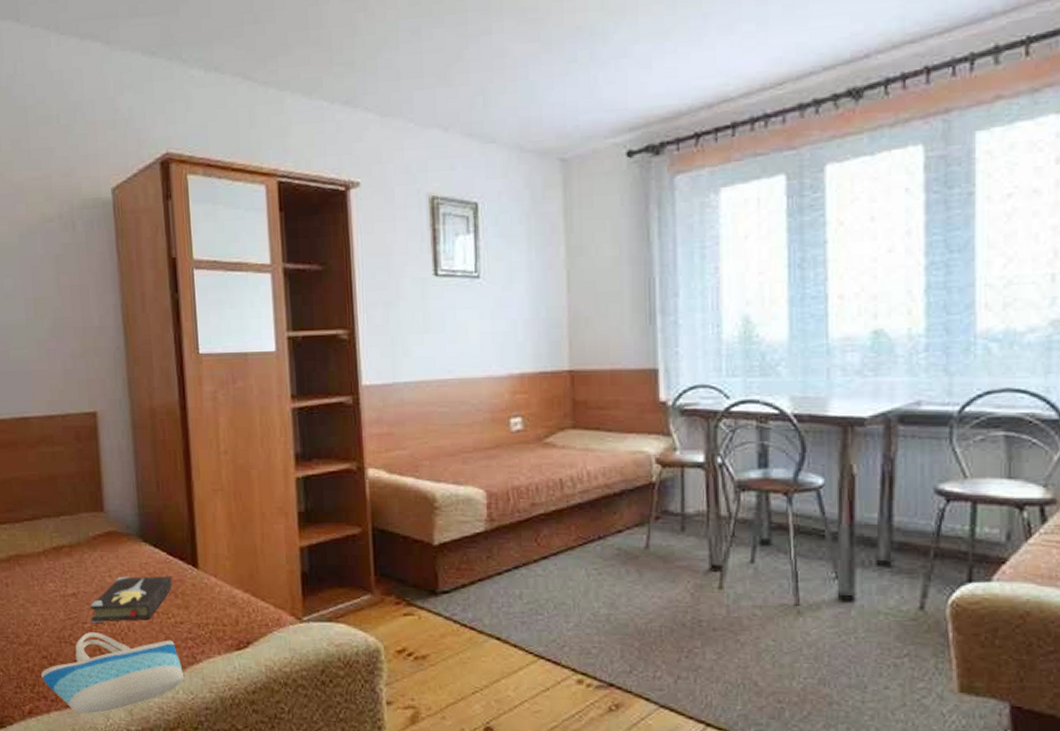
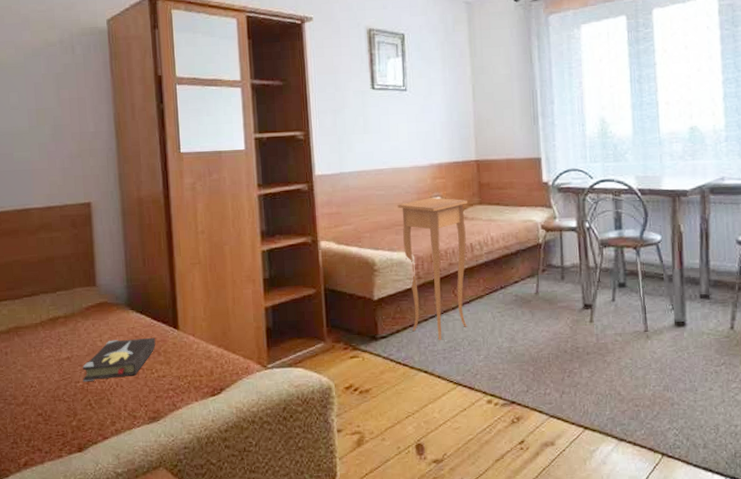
tote bag: present [40,632,184,714] -> none [36,390,165,462]
side table: none [465,418,558,600] -> present [397,197,468,340]

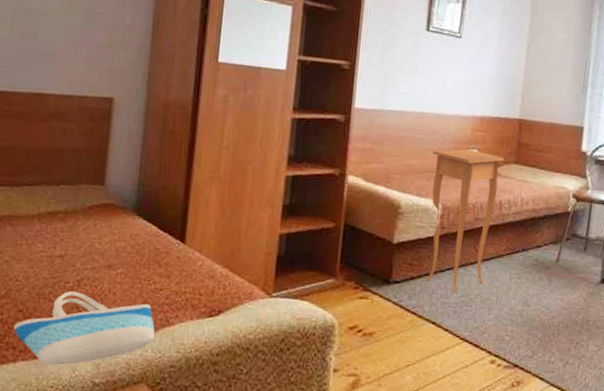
tote bag: none [36,390,165,462] -> present [13,291,155,366]
hardback book: present [82,337,156,382] -> none [73,244,159,285]

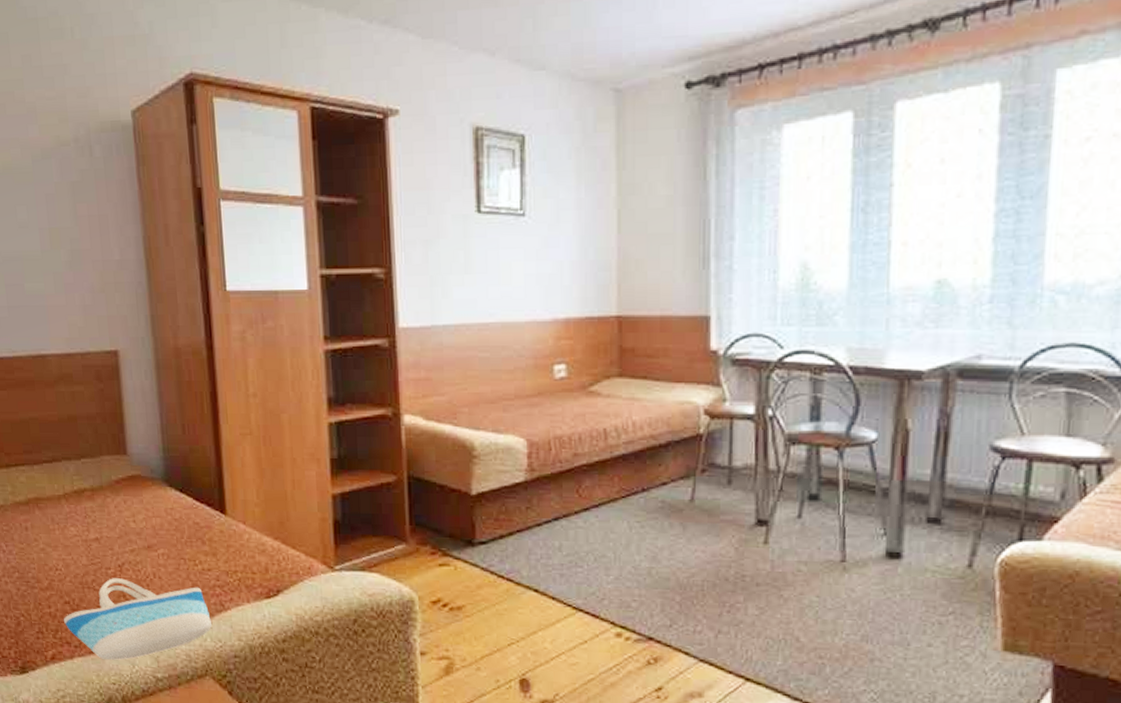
side table: present [427,149,505,294] -> none [506,365,604,552]

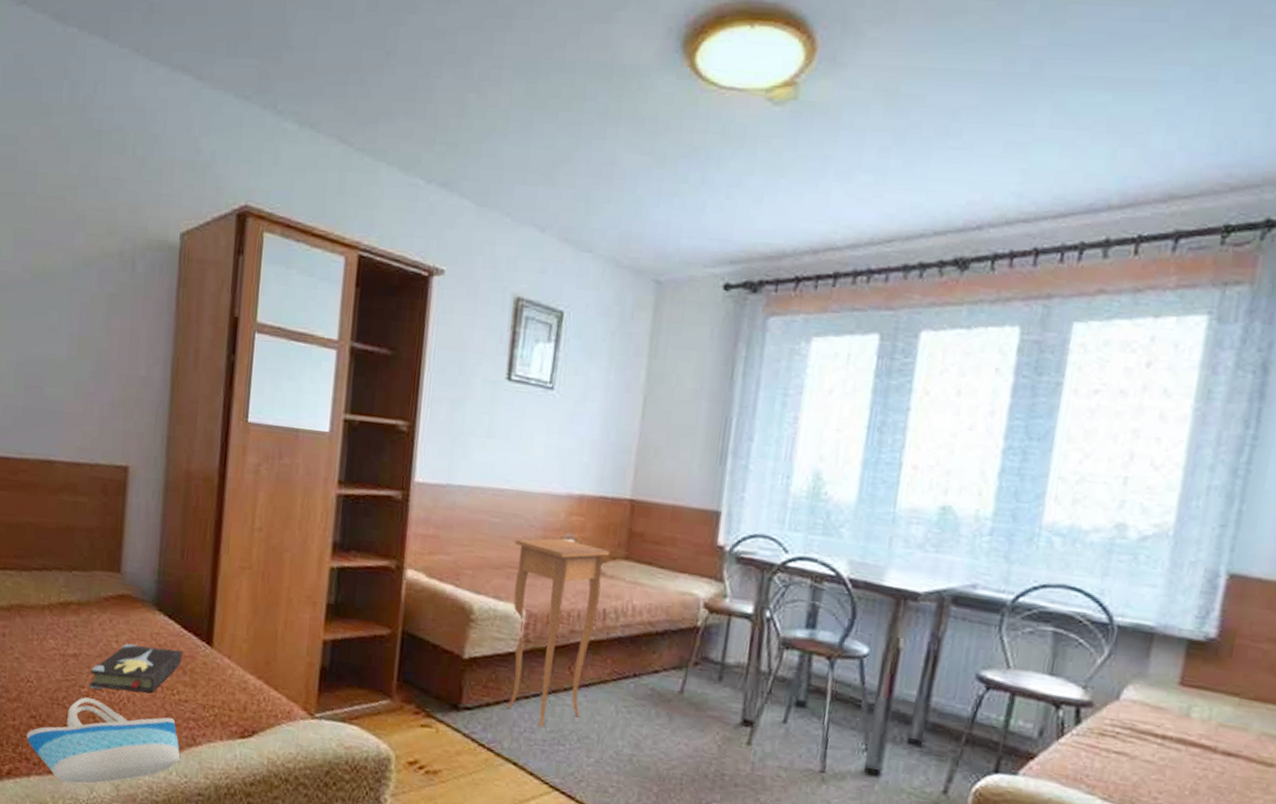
hardback book: none [114,521,199,569] -> present [88,643,183,693]
side table: none [506,365,604,552] -> present [507,538,611,728]

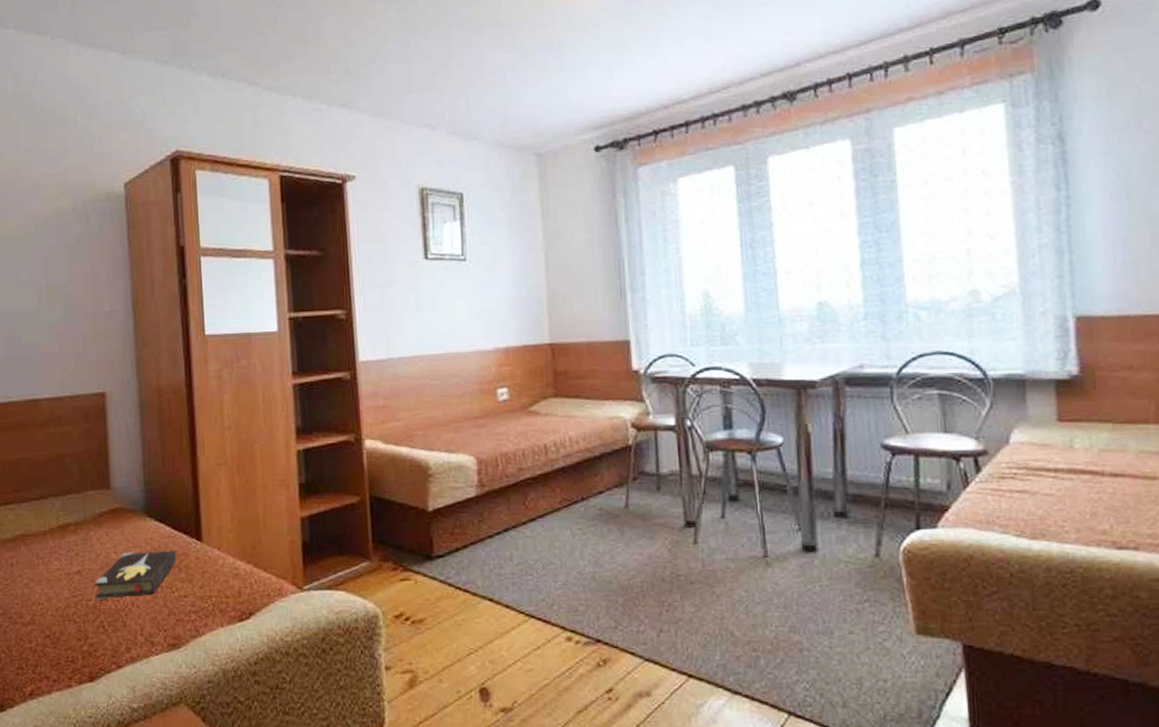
tote bag: present [26,697,180,784] -> none [43,609,187,693]
side table: present [507,538,611,728] -> none [455,388,541,562]

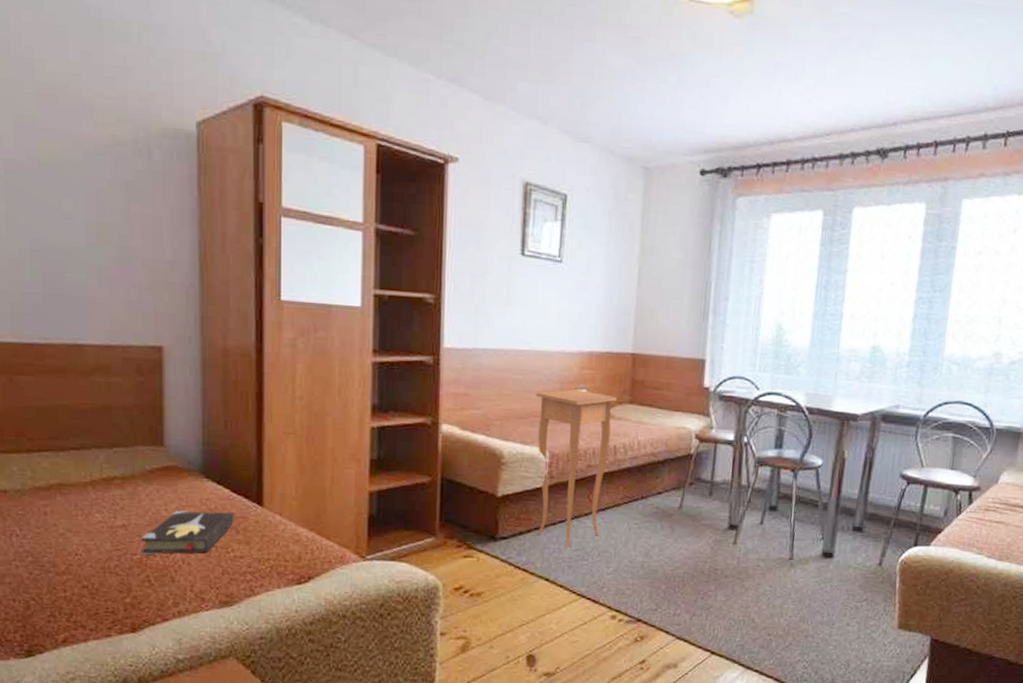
side table: none [455,388,541,562] -> present [536,389,618,548]

